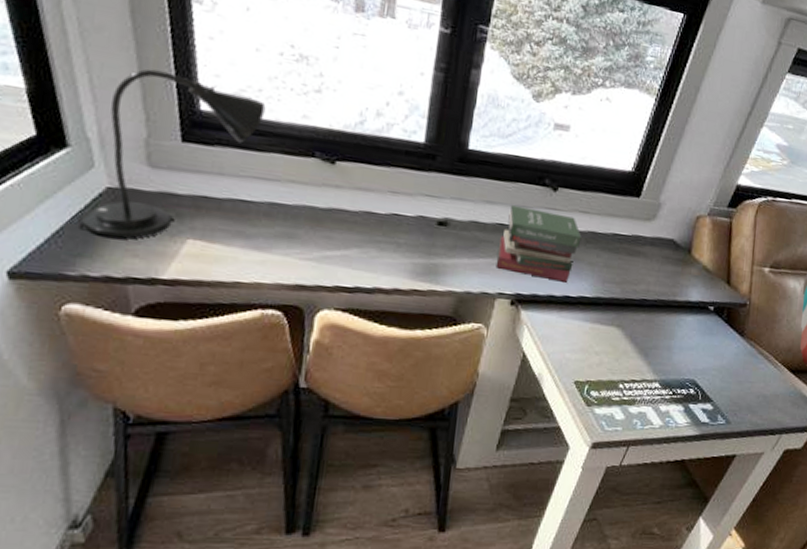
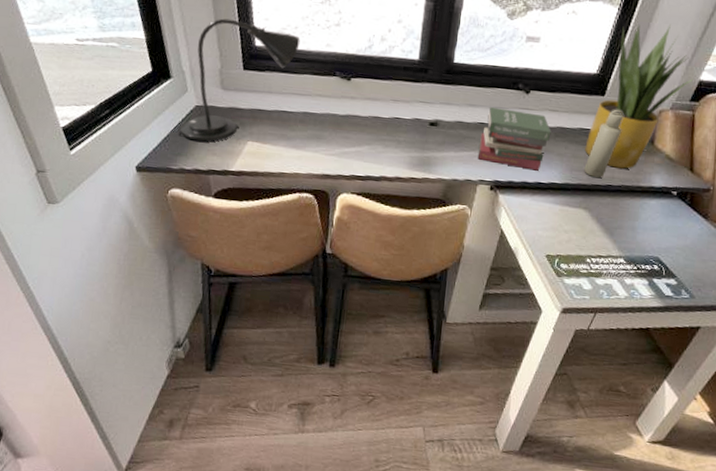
bottle: none [617,213,660,292] -> present [584,109,624,178]
planter: none [618,118,730,281] -> present [585,24,692,169]

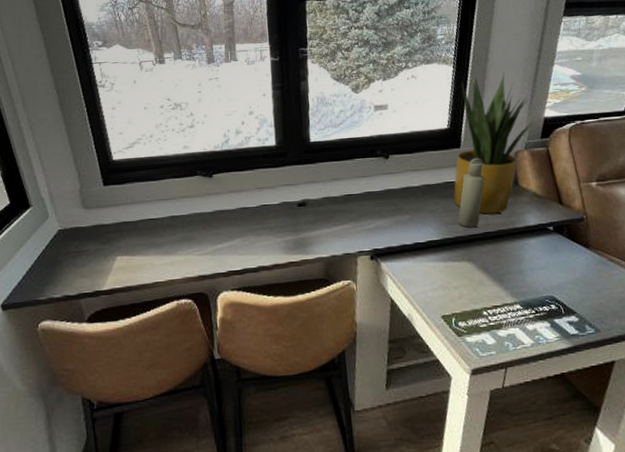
desk lamp: present [177,18,301,142] -> none [42,139,157,267]
books: present [477,106,551,171] -> none [350,176,419,232]

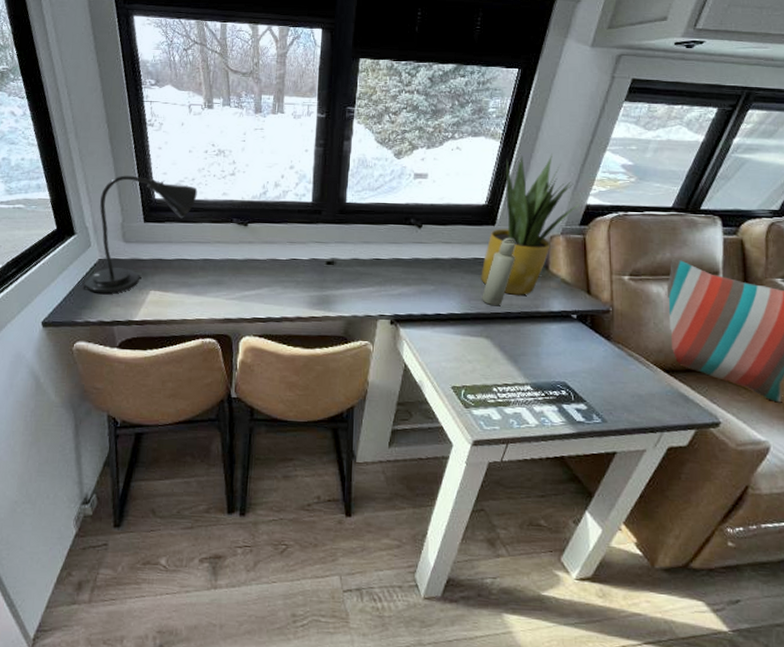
desk lamp: none [42,139,157,267] -> present [82,175,198,294]

